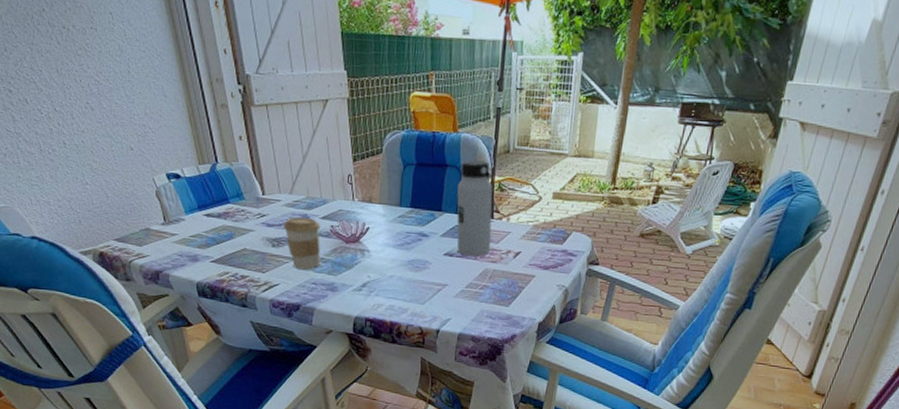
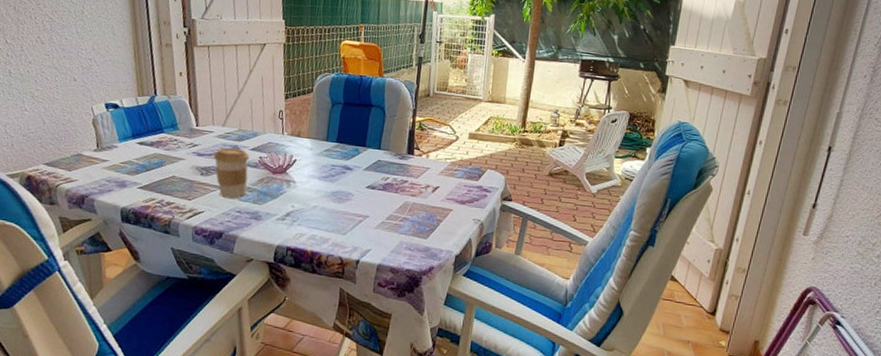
water bottle: present [457,160,493,256] -> none [379,101,414,190]

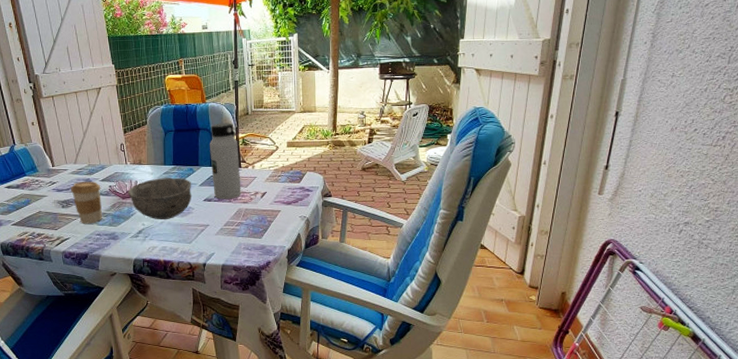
bowl: none [280,155,356,205] -> present [128,178,192,220]
water bottle: none [379,101,414,190] -> present [210,123,242,199]

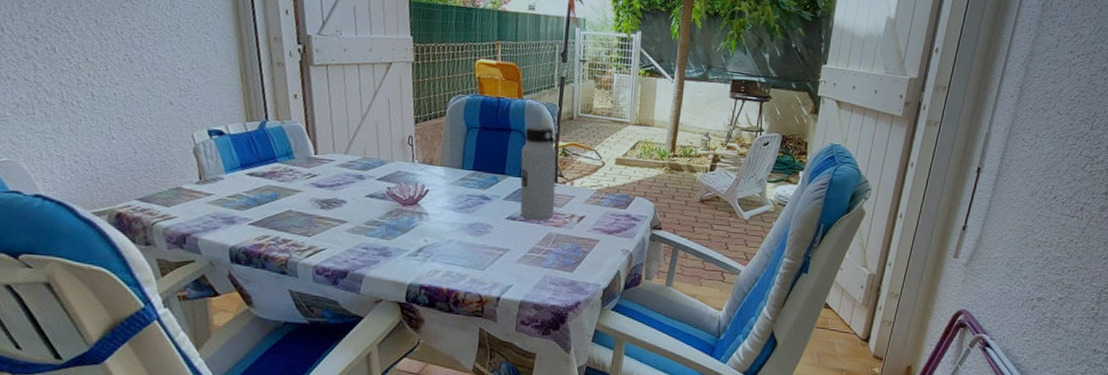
coffee cup: present [71,181,103,224] -> none [335,178,376,234]
bowl: present [128,178,192,220] -> none [411,184,494,238]

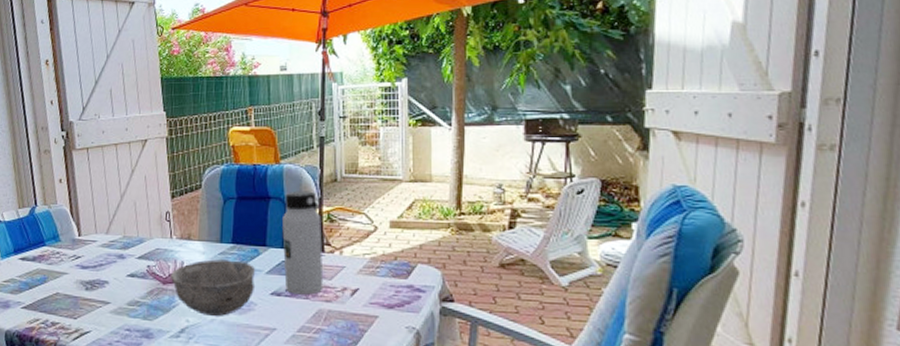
bowl: none [411,184,494,238] -> present [171,259,256,317]

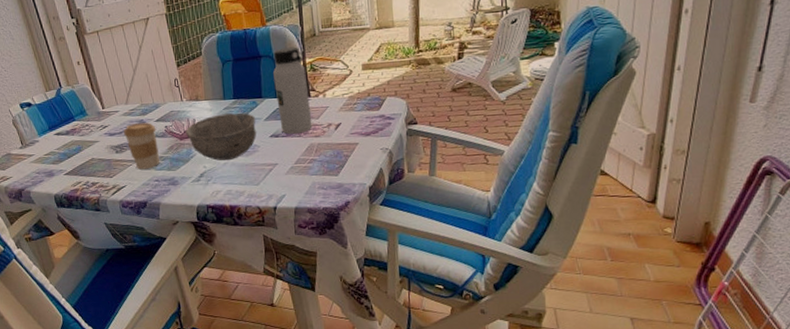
coffee cup: none [98,258,137,315] -> present [124,122,160,170]

